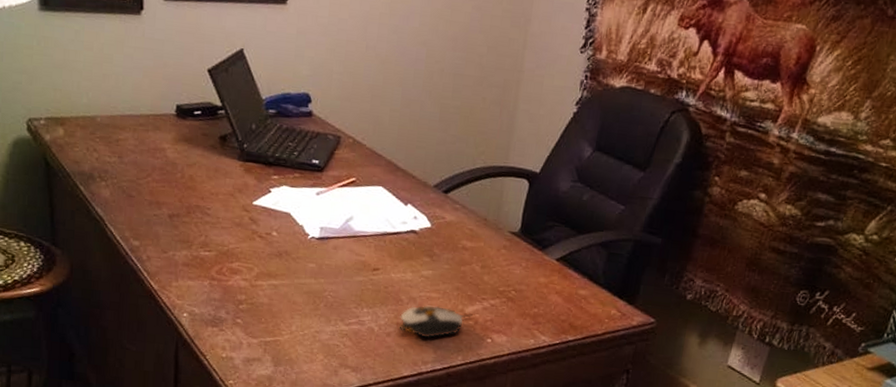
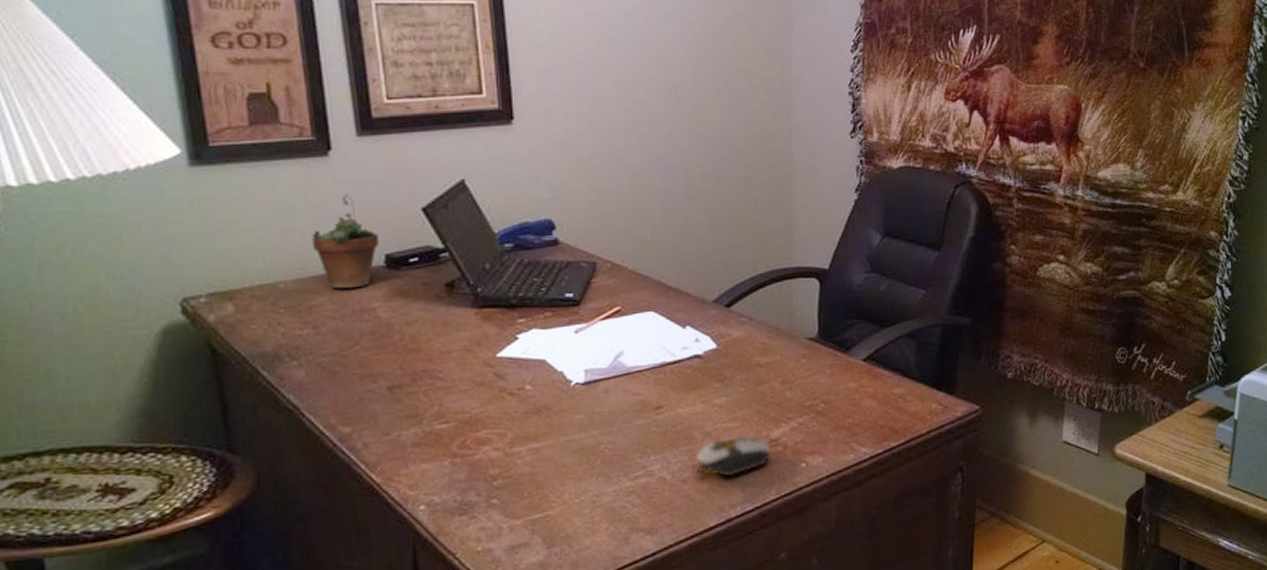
succulent plant: none [123,49,173,130] -> present [312,194,379,289]

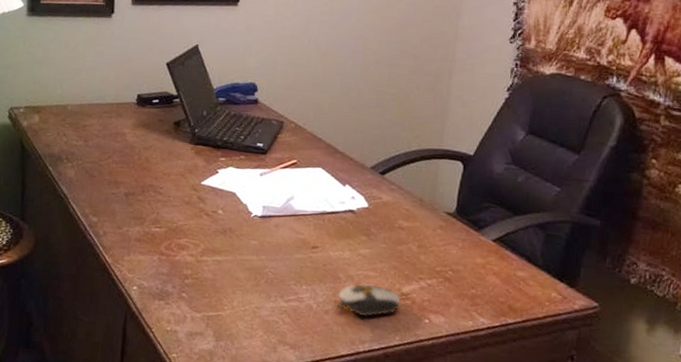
succulent plant: present [312,194,379,289] -> none [92,47,135,117]

